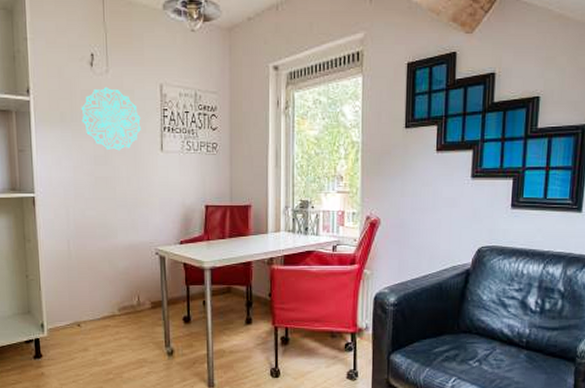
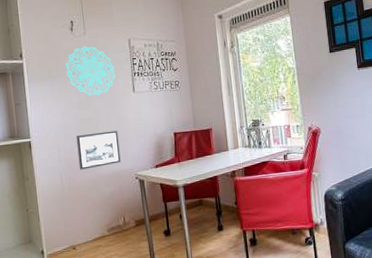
picture frame: none [89,195,140,237] -> present [76,130,121,170]

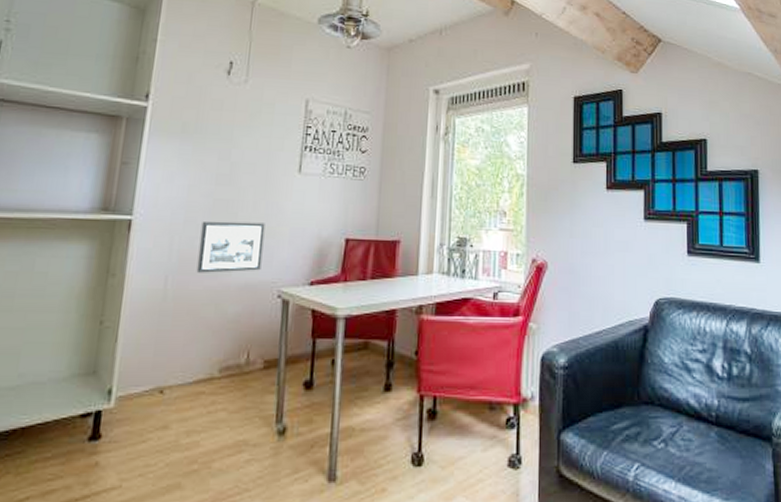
wall decoration: present [65,45,115,96] -> none [207,98,279,170]

